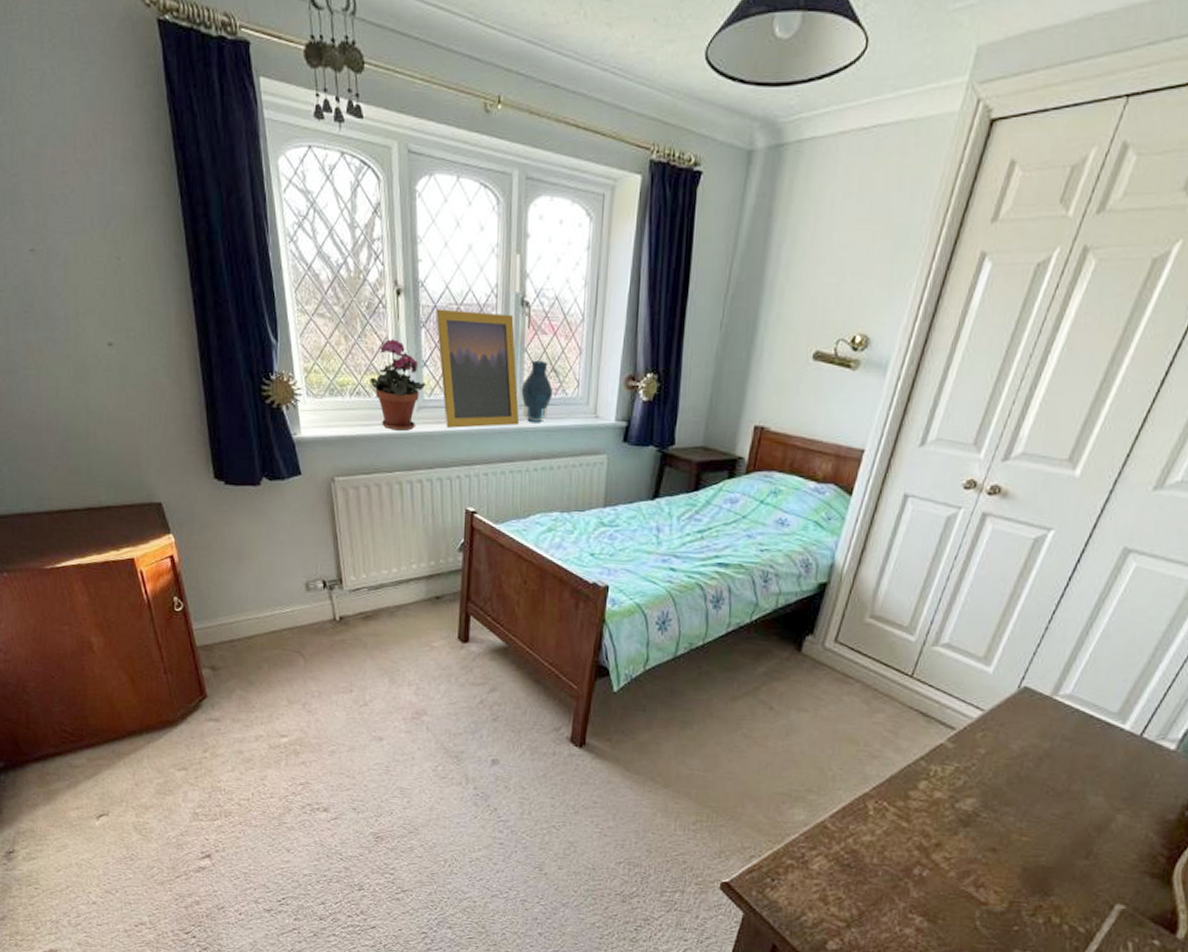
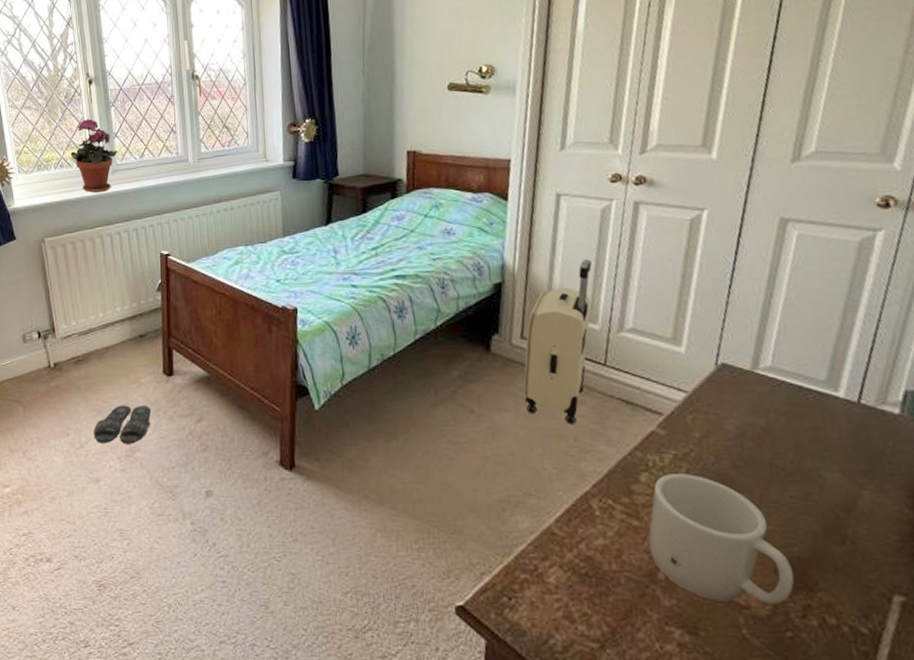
slippers: none [379,667,441,707] -> present [93,405,151,444]
picture frame: present [435,309,520,428] -> none [122,87,200,185]
vase: present [521,360,553,425] -> none [199,120,227,173]
suitcase: none [825,568,923,730] -> present [523,259,592,424]
mug: none [911,784,1036,903] -> present [648,474,795,604]

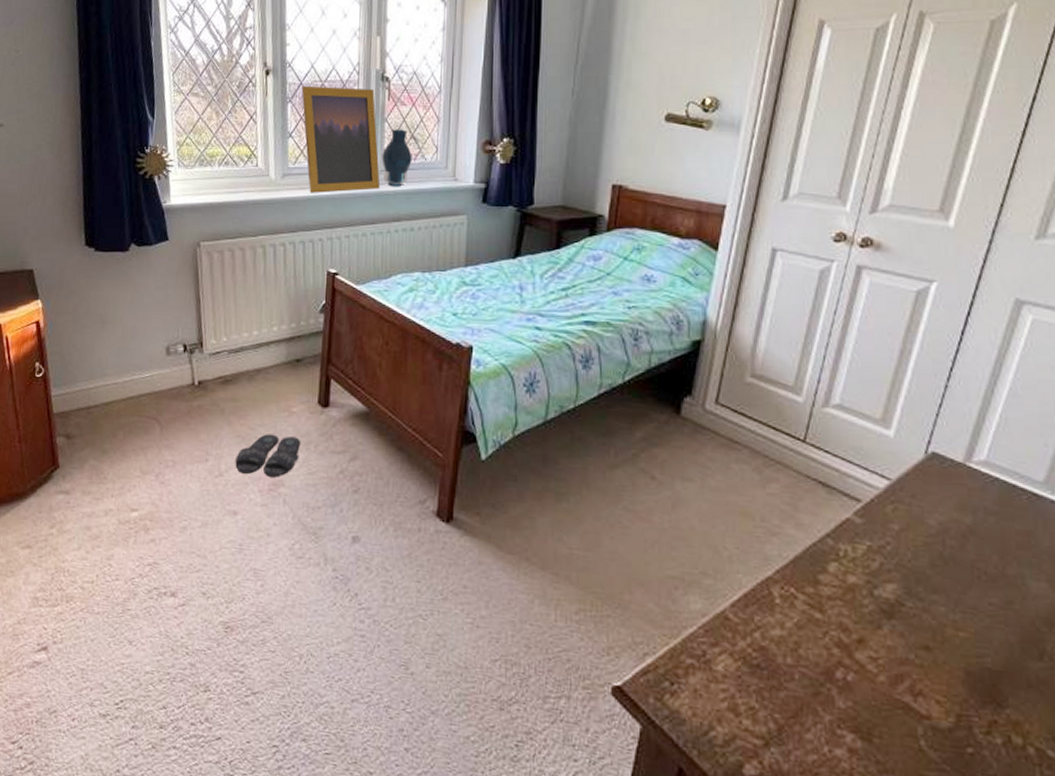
potted plant: present [70,118,118,194] -> none [238,112,291,198]
picture frame: none [122,87,200,185] -> present [301,85,381,193]
vase: none [199,120,227,173] -> present [381,129,412,188]
suitcase: present [523,259,592,424] -> none [713,324,802,503]
mug: present [648,474,795,604] -> none [829,566,983,717]

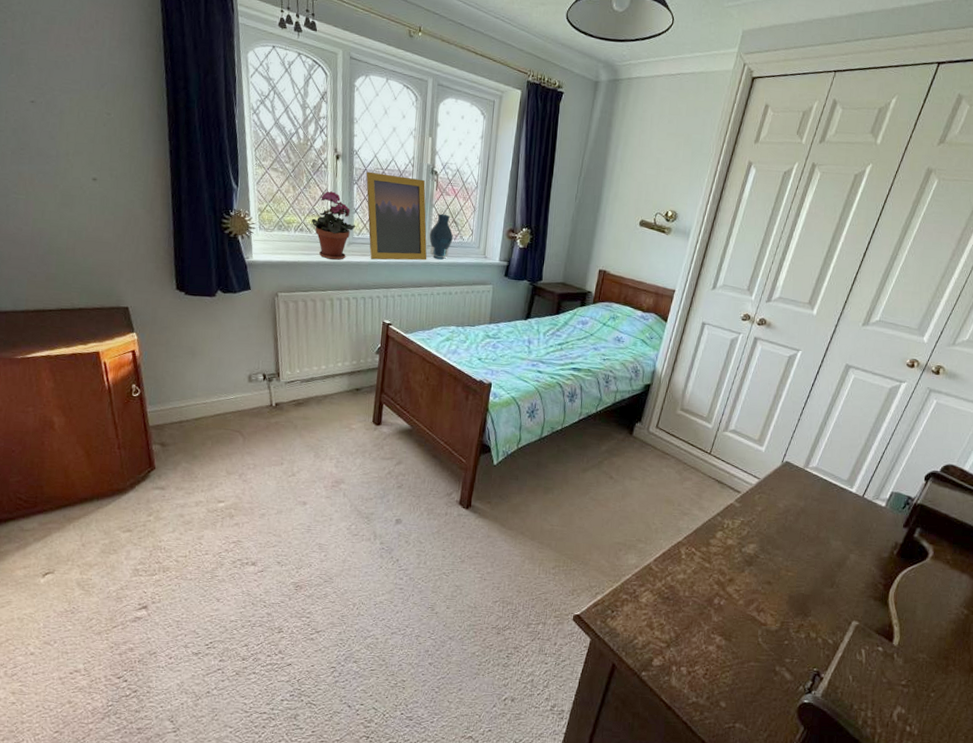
slippers: present [235,434,300,477] -> none [305,444,358,477]
potted plant: none [238,112,291,198] -> present [311,190,356,261]

